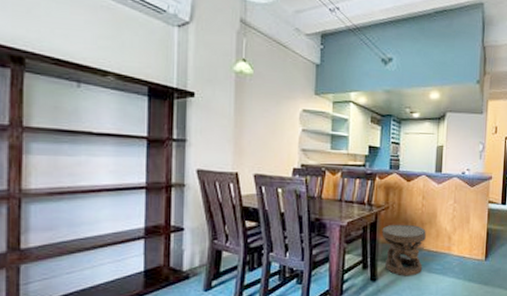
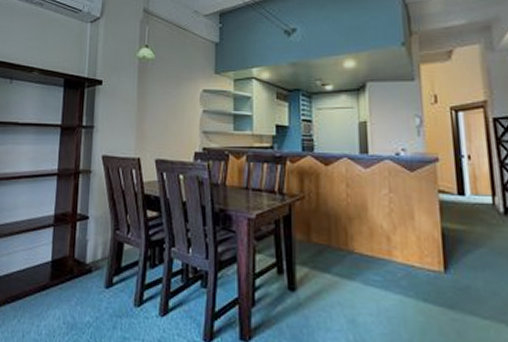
carved stool: present [382,224,426,276] -> none [298,218,356,288]

